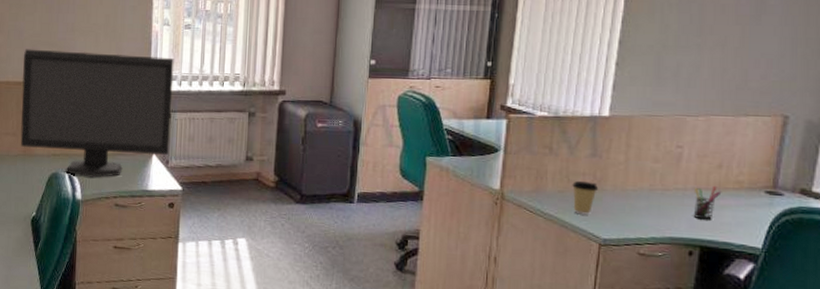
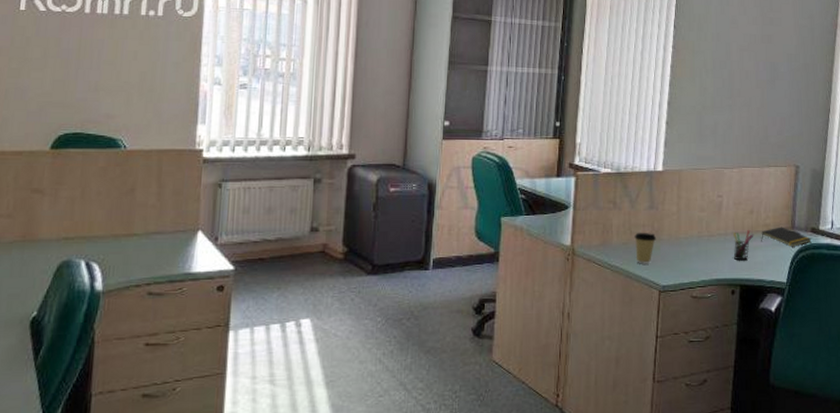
monitor: present [20,49,174,178] -> none [18,111,227,263]
notepad: none [731,185,800,209] -> present [761,227,812,247]

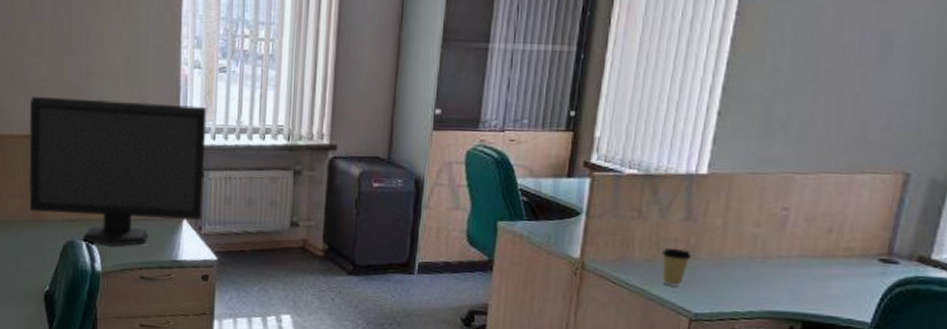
monitor: none [18,111,227,263] -> present [28,96,207,246]
pen holder: present [733,229,754,261] -> none [796,252,830,292]
notepad: present [761,227,812,247] -> none [840,252,917,279]

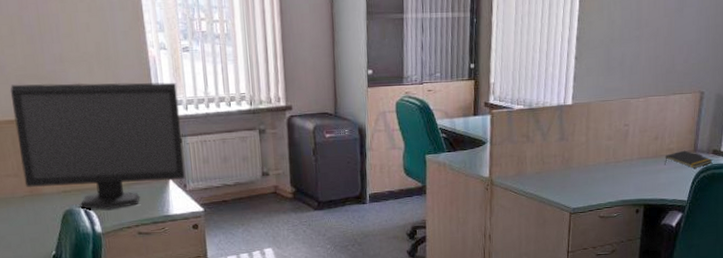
coffee cup: present [662,247,692,287] -> none [546,161,567,190]
notepad: none [840,252,917,279] -> present [665,150,713,168]

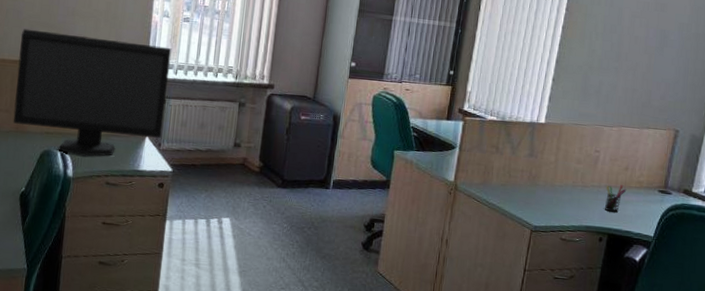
pen holder: none [638,154,658,183] -> present [604,184,627,213]
notepad: present [665,150,713,168] -> none [633,185,683,205]

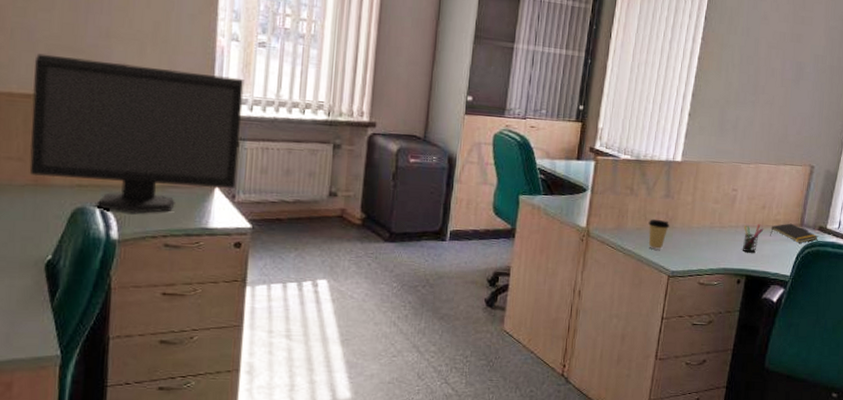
coffee cup: none [512,176,533,206] -> present [648,219,670,250]
notepad: none [633,185,683,205] -> present [770,223,818,243]

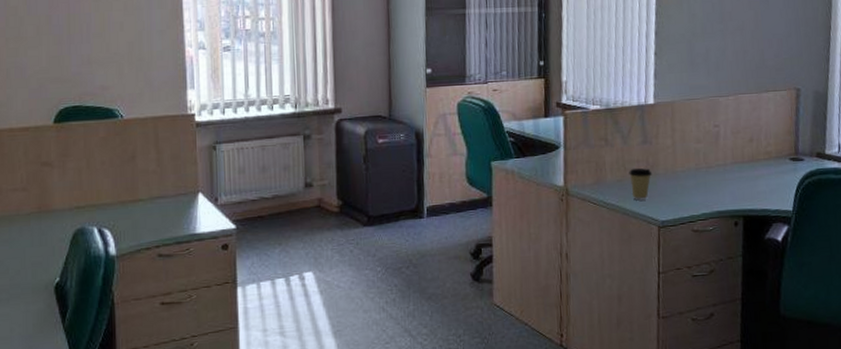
monitor: present [29,53,245,213] -> none [28,84,217,229]
pen holder: present [742,223,764,253] -> none [733,158,755,191]
notepad: present [770,223,818,243] -> none [762,153,818,174]

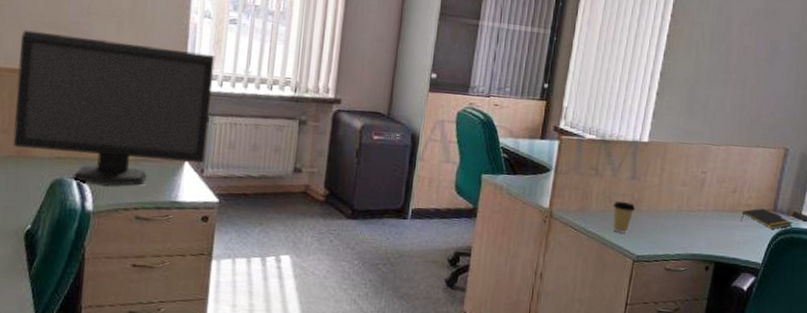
monitor: none [28,84,217,229] -> present [13,30,216,186]
notepad: none [762,153,818,174] -> present [741,208,792,230]

